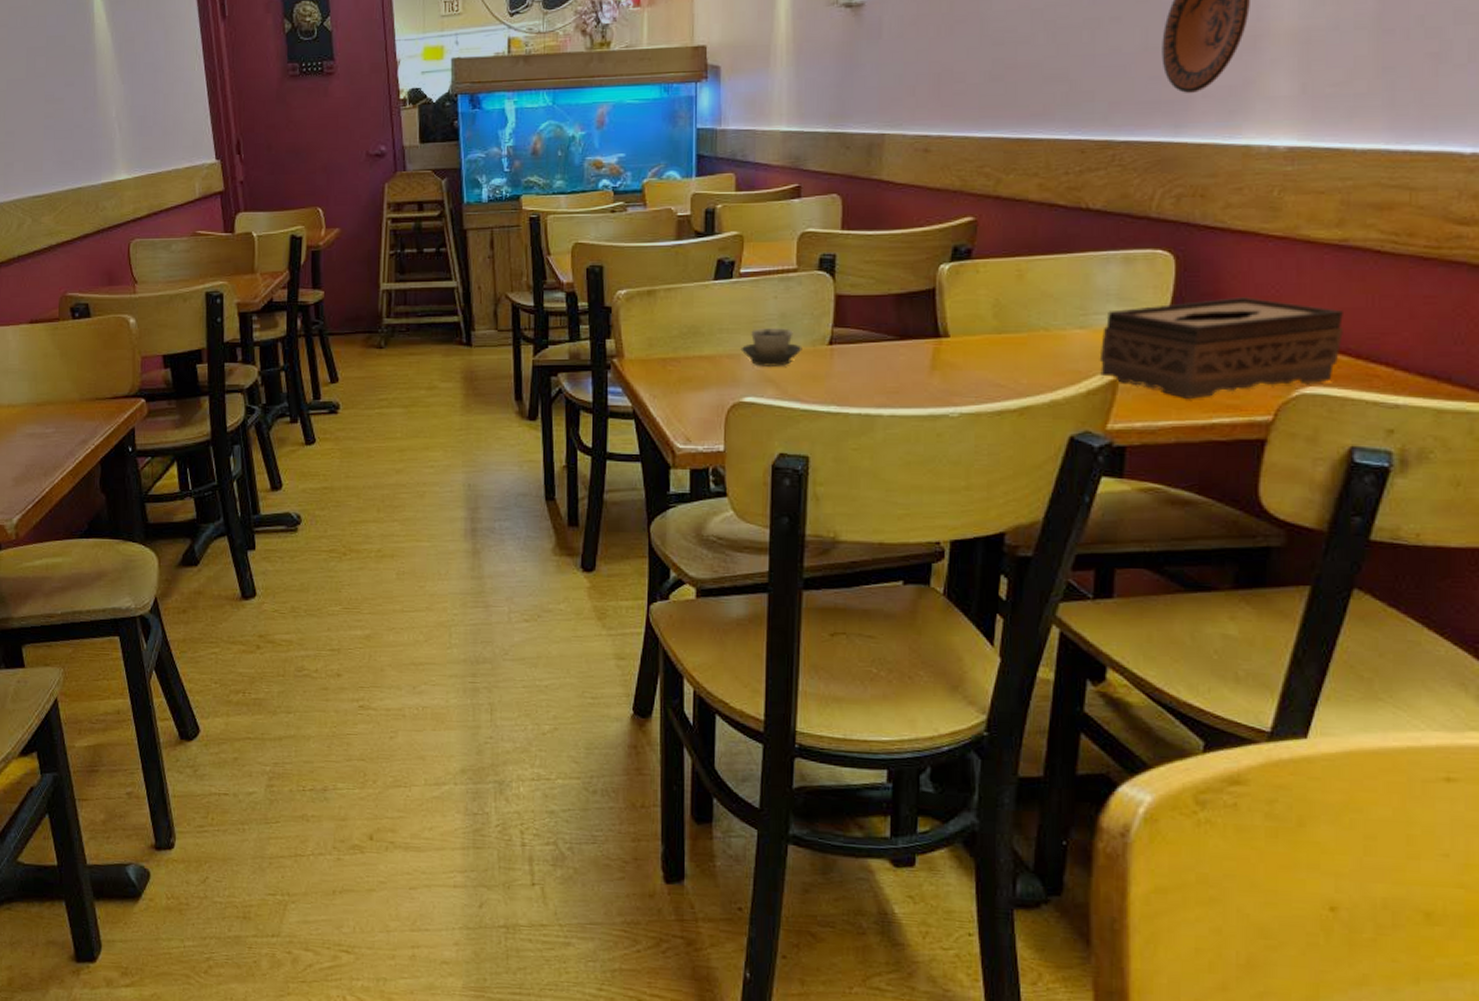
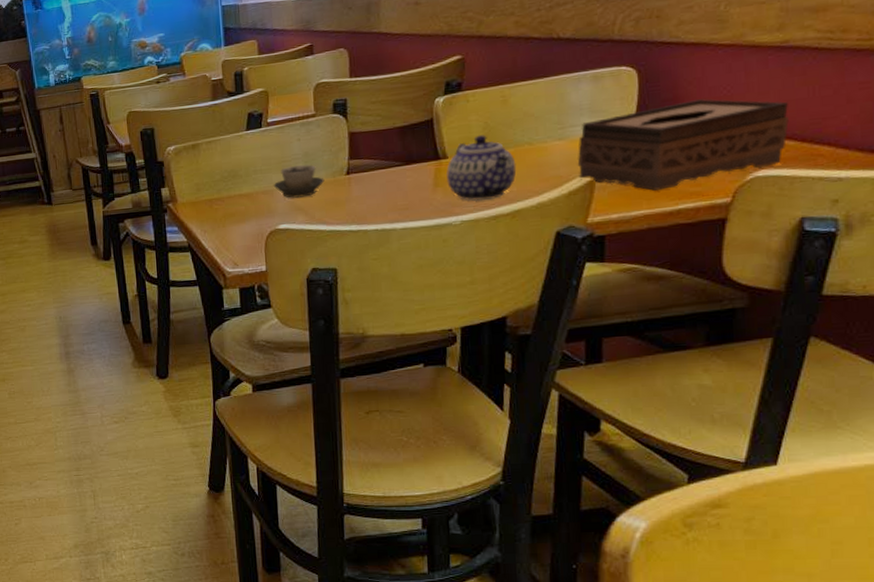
teapot: none [947,313,1029,392] -> present [446,135,517,201]

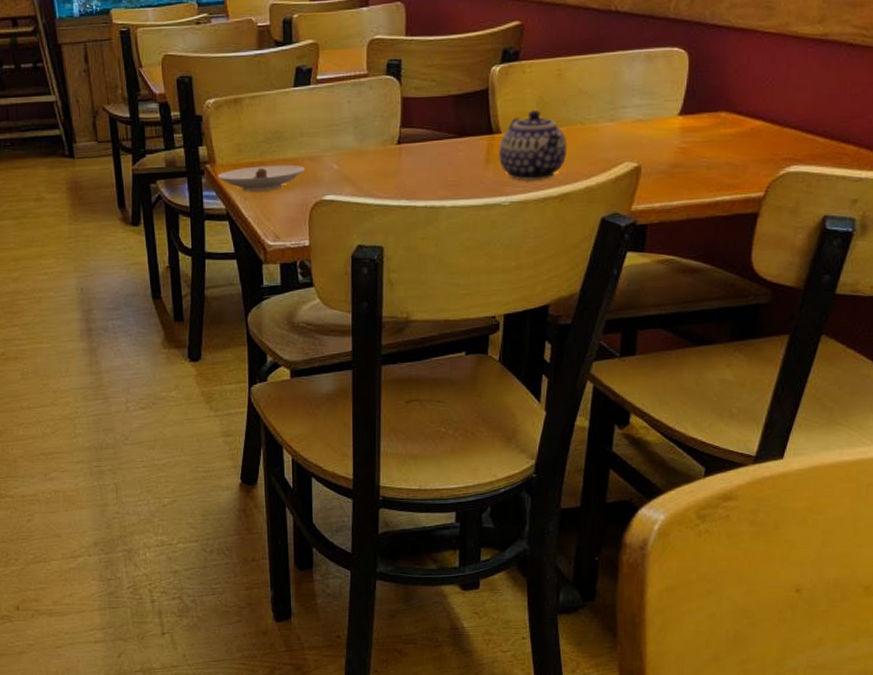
saucer: none [179,199,259,226] -> present [218,165,305,192]
cup: present [273,164,325,198] -> none [320,130,375,167]
tissue box: present [577,99,789,191] -> none [626,88,822,180]

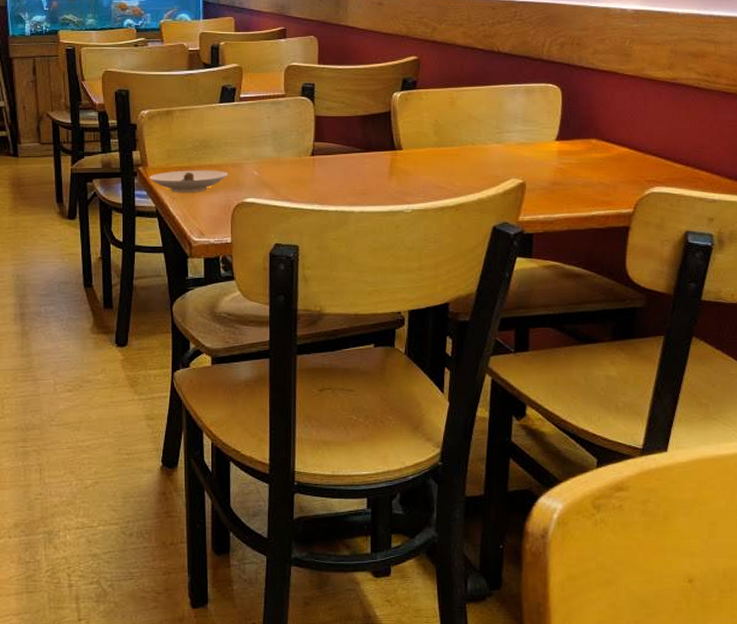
teapot: present [499,110,568,181] -> none [401,131,461,193]

